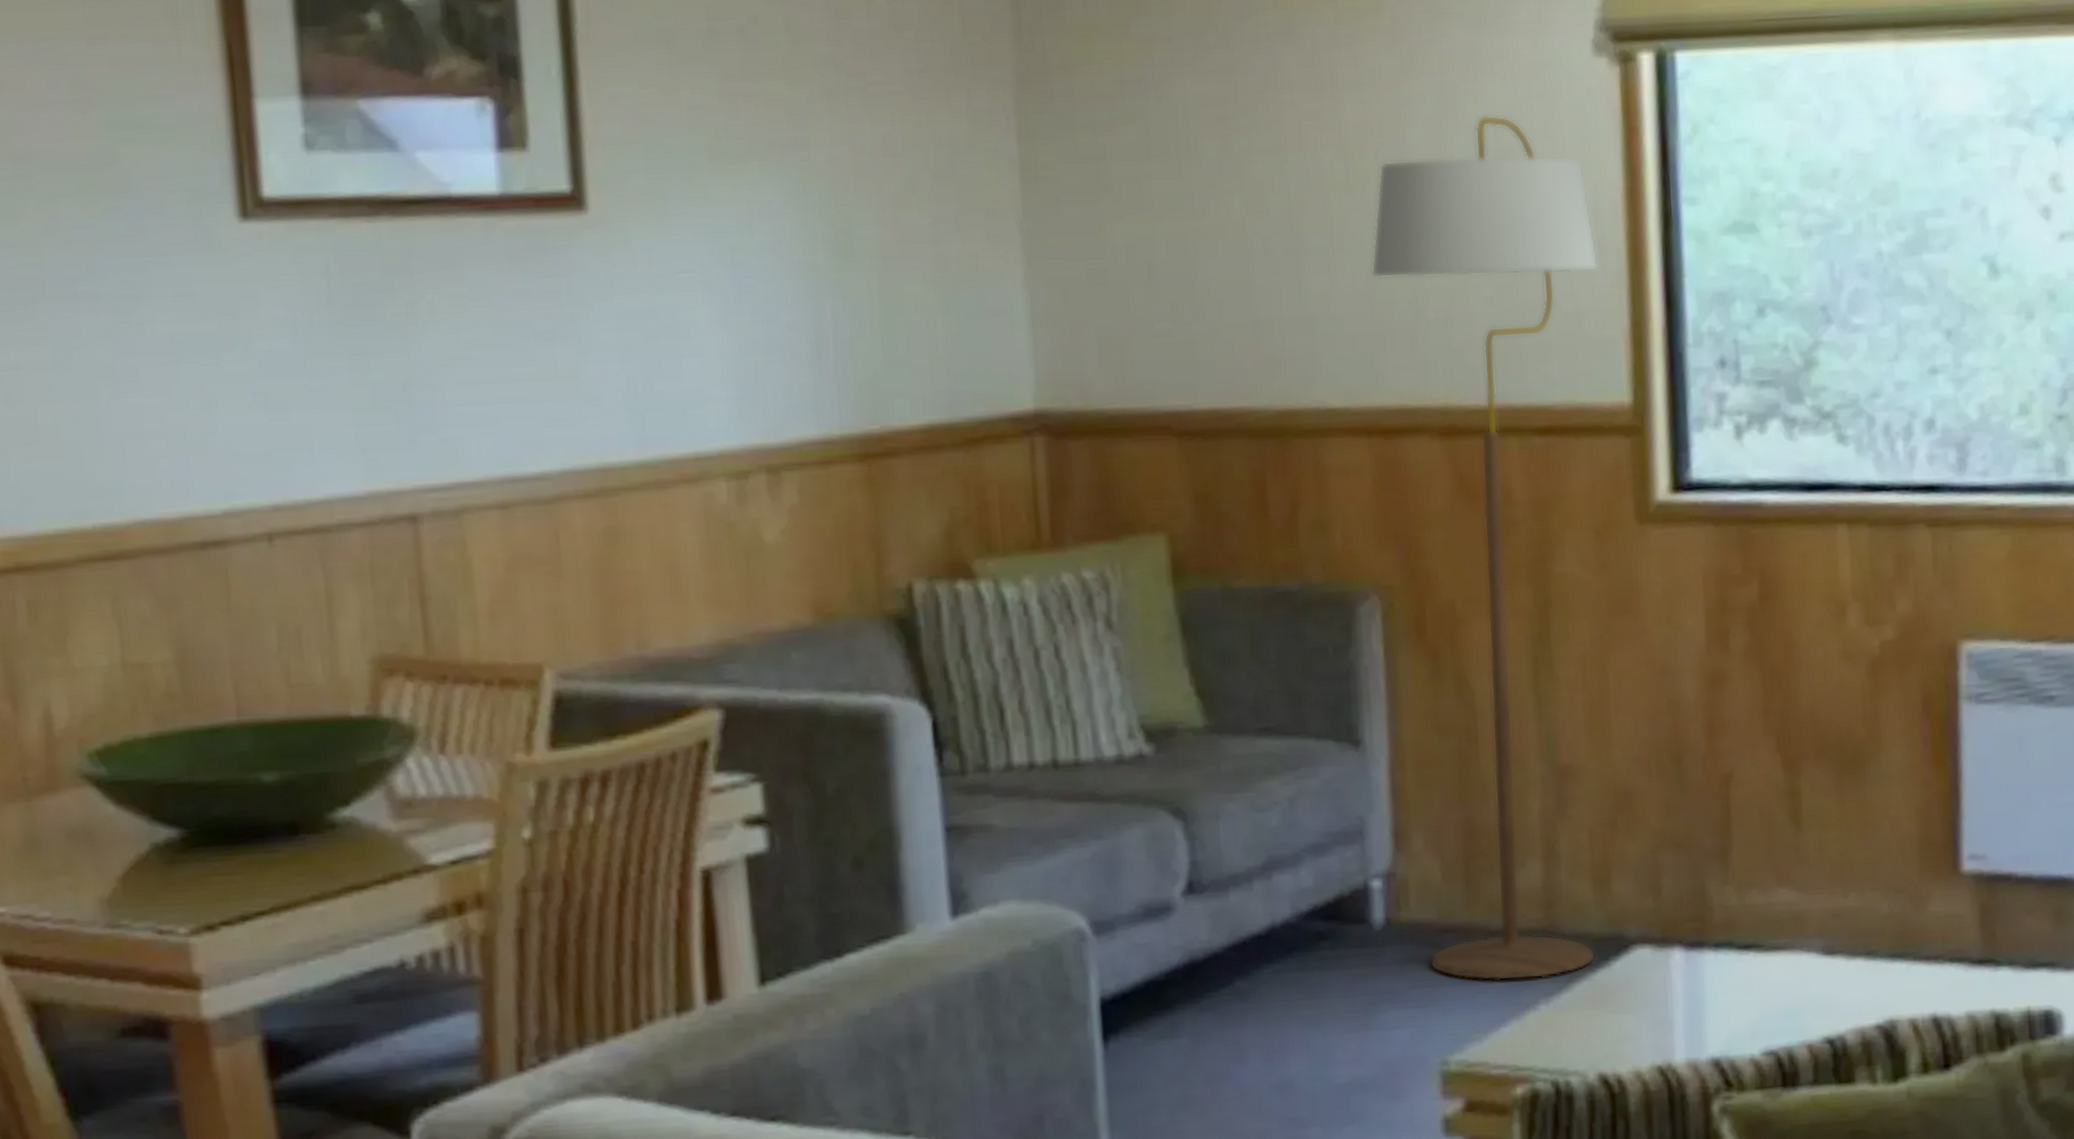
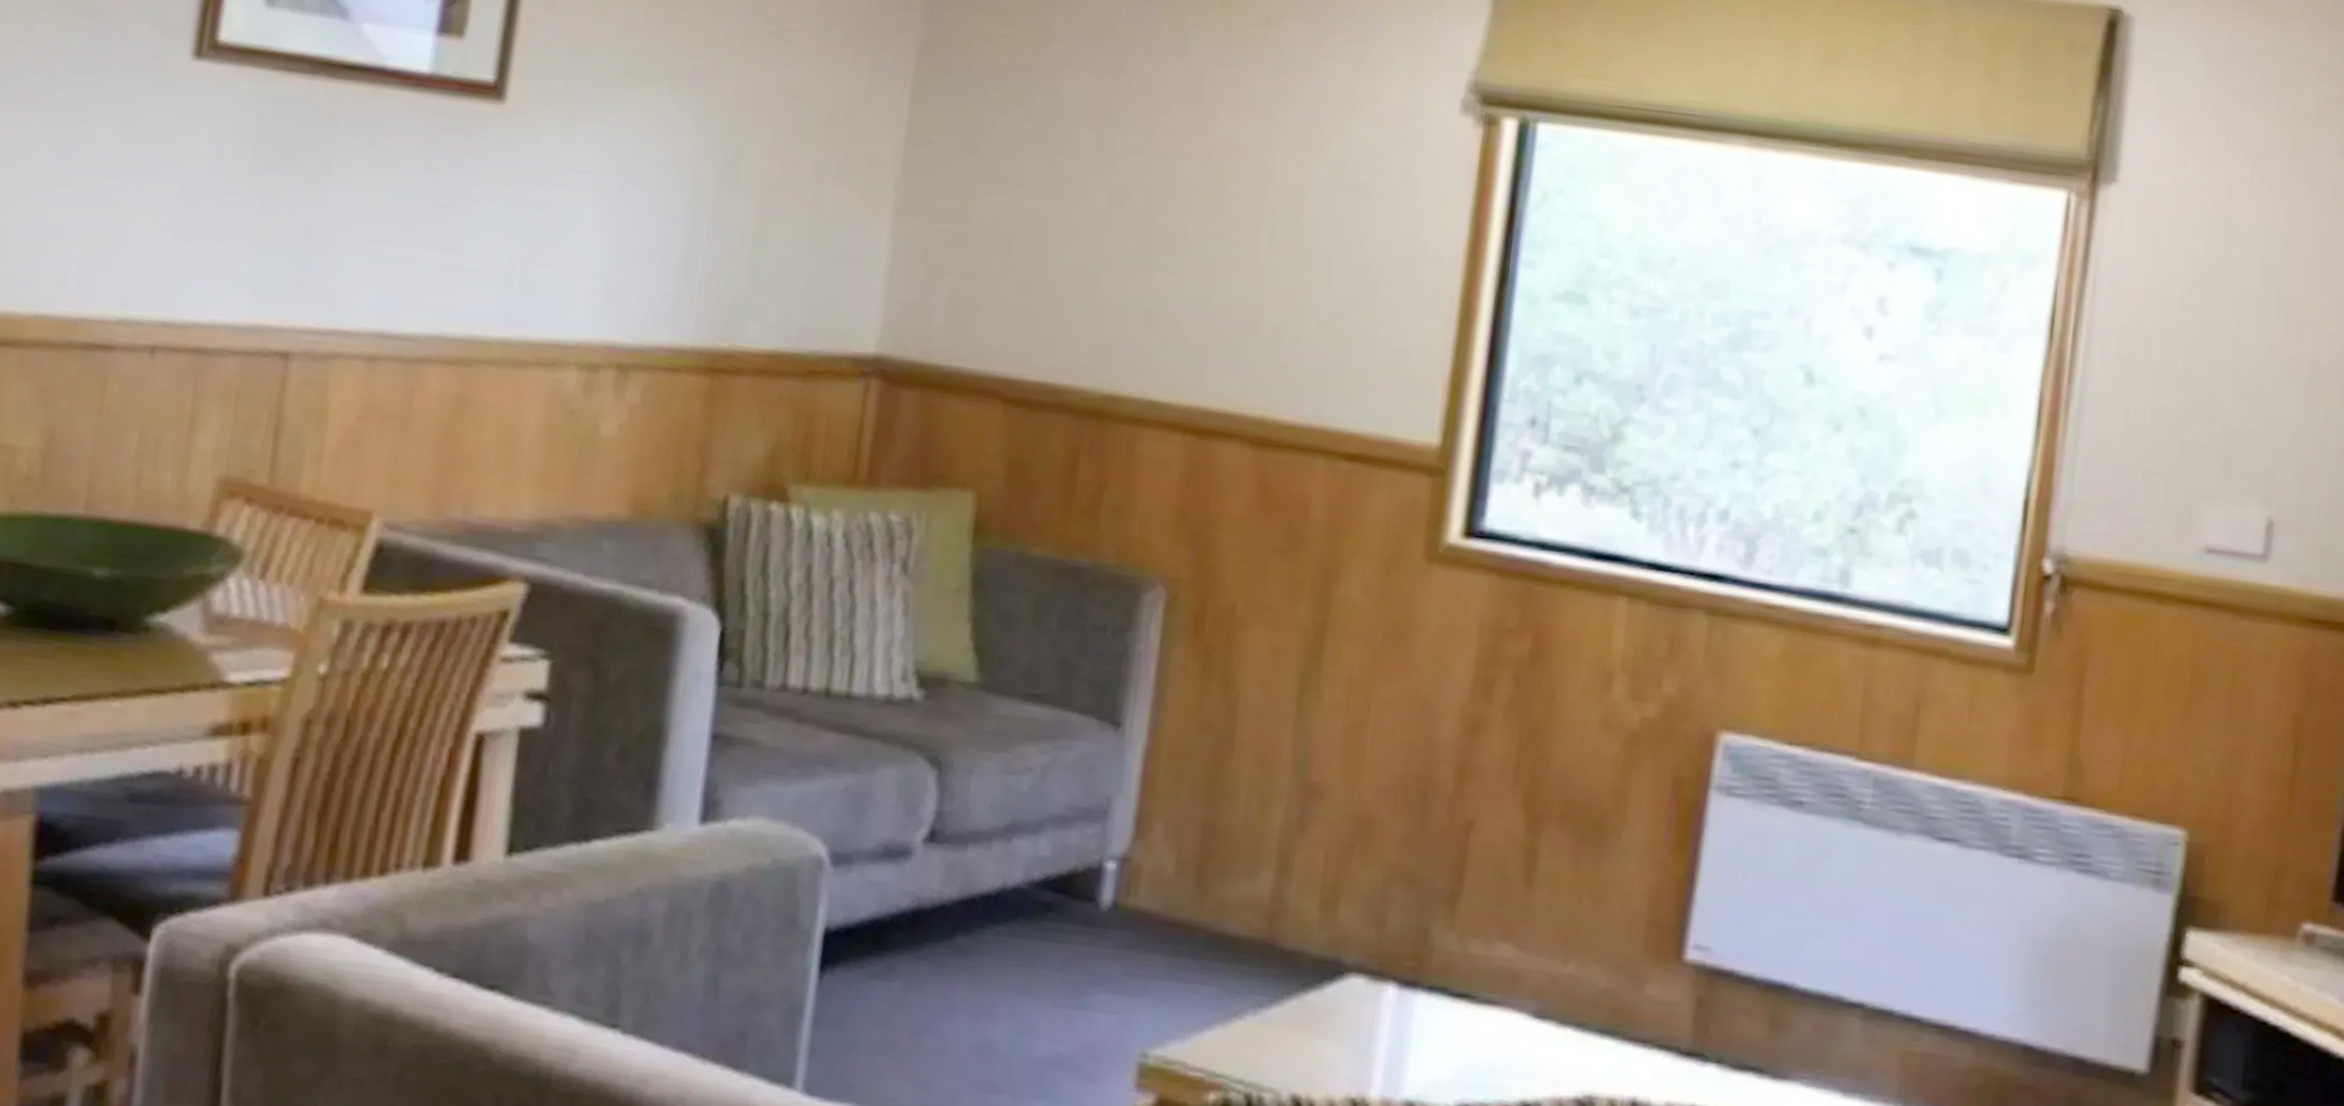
floor lamp: present [1371,115,1599,981] -> none [1147,152,1433,990]

